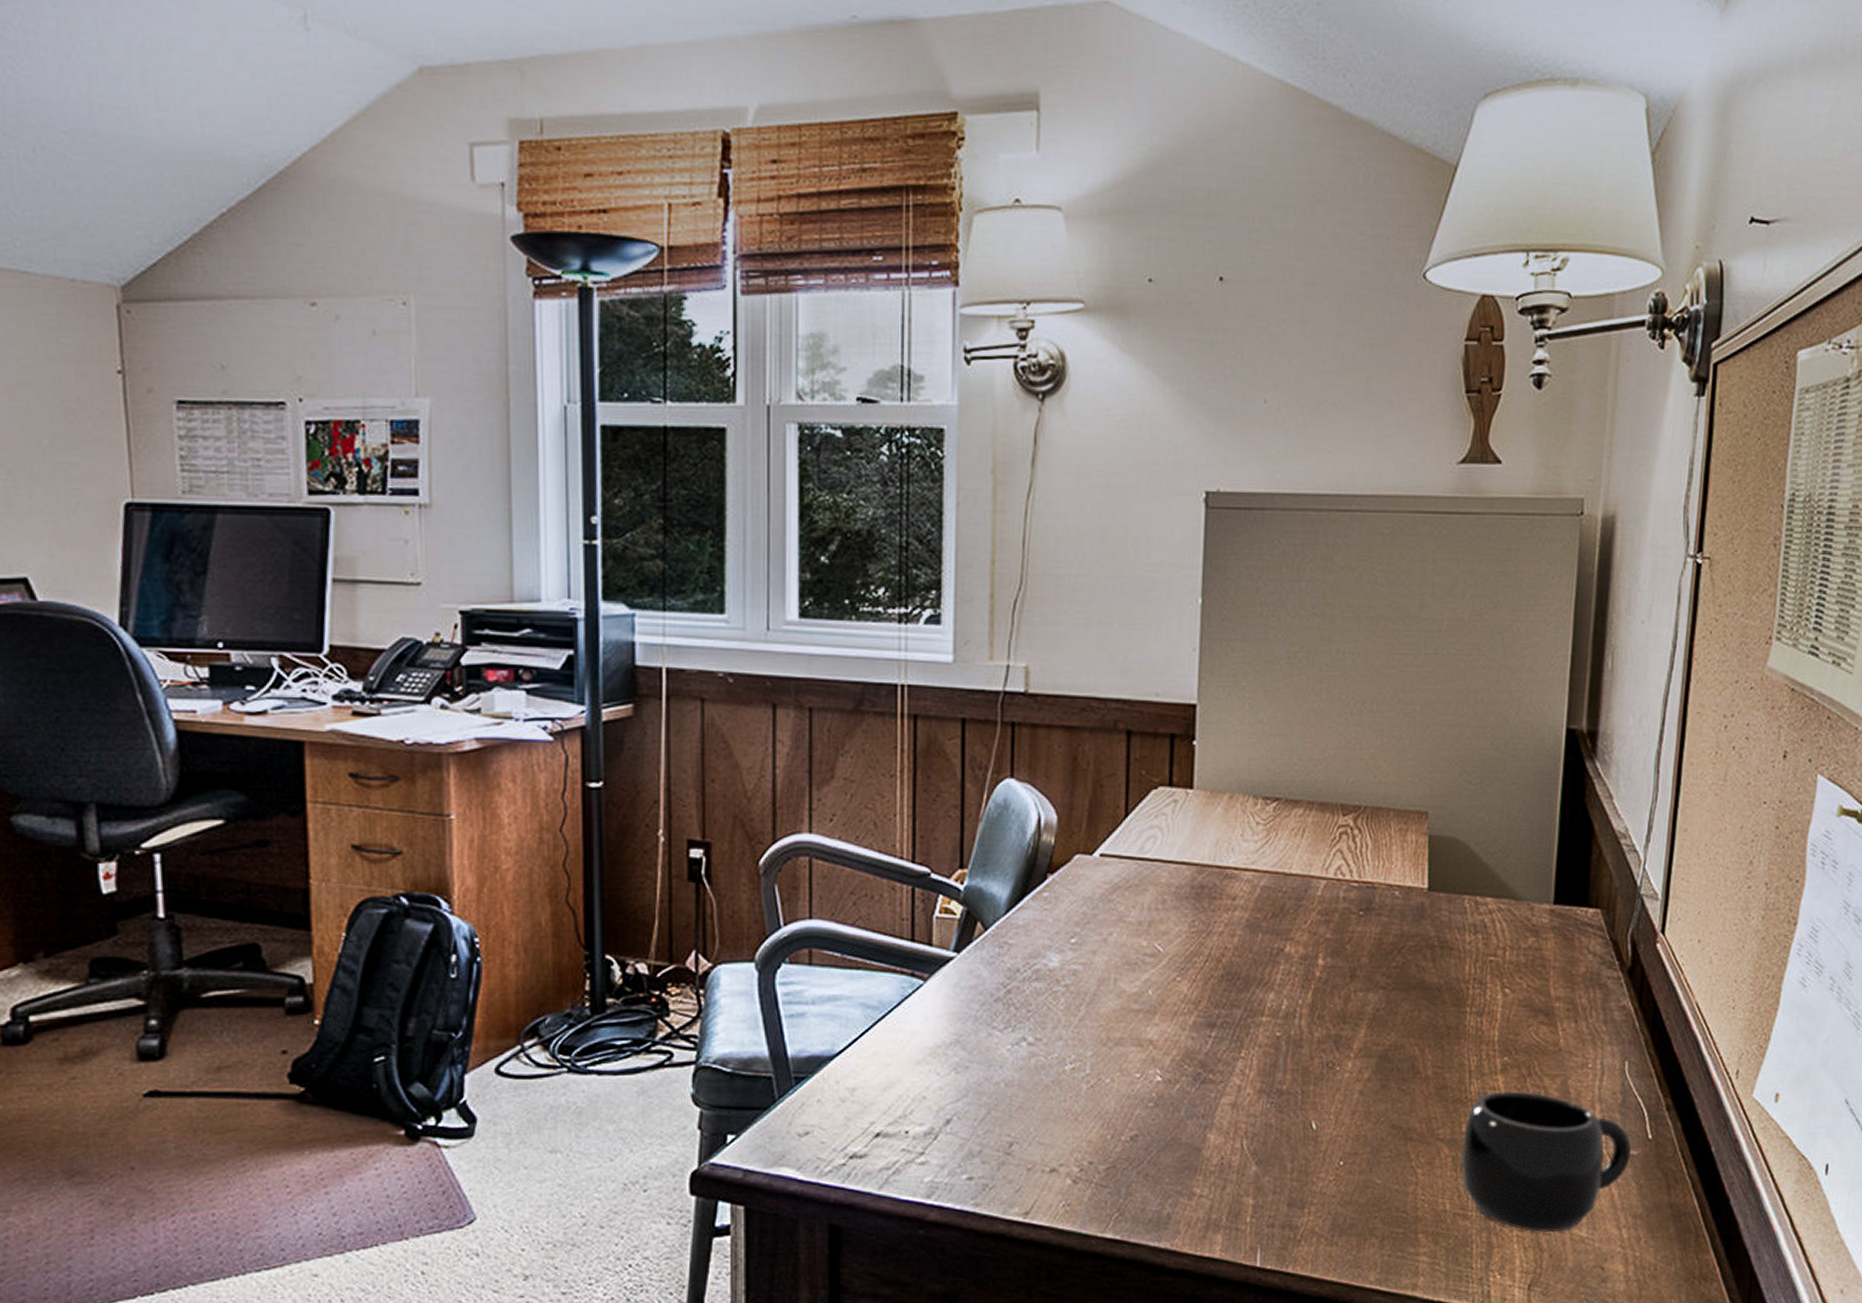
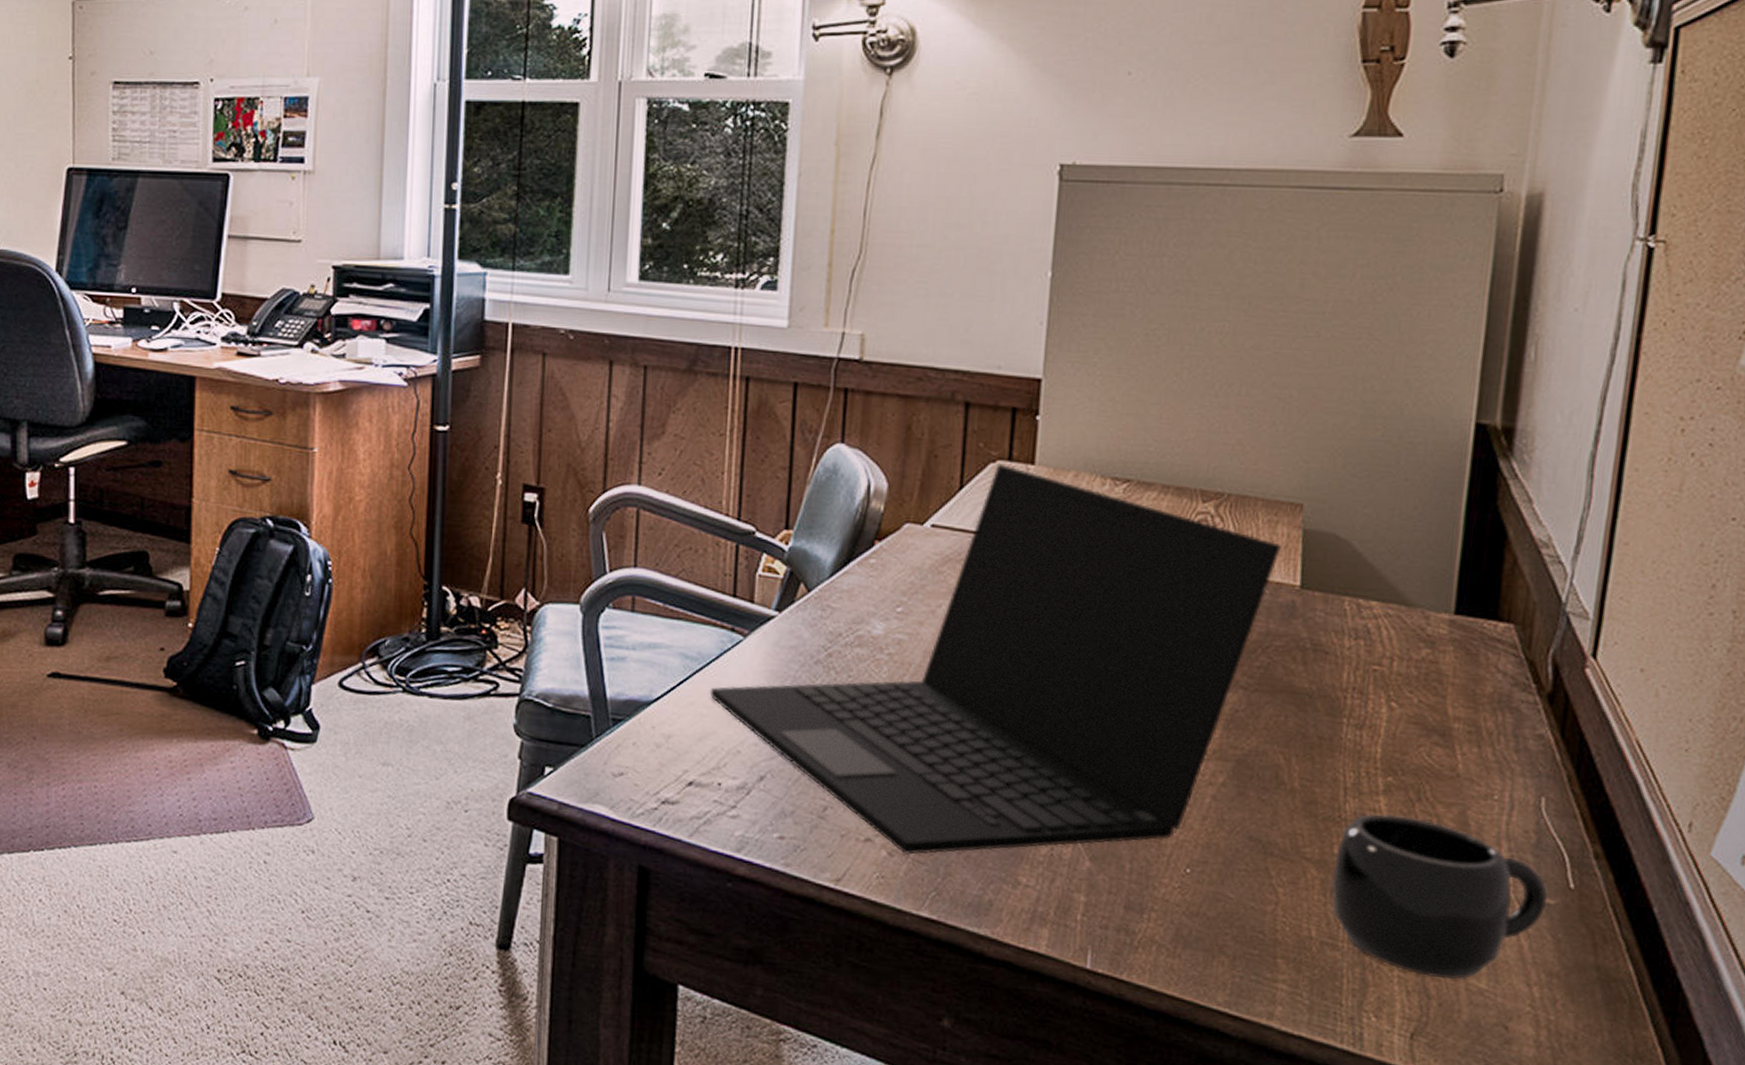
laptop: none [892,790,1411,1181] -> present [709,463,1281,856]

